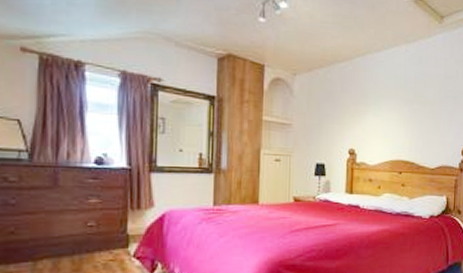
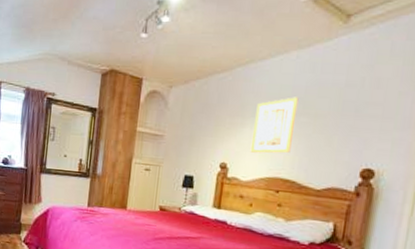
wall art: none [374,86,410,138] -> present [250,97,299,154]

